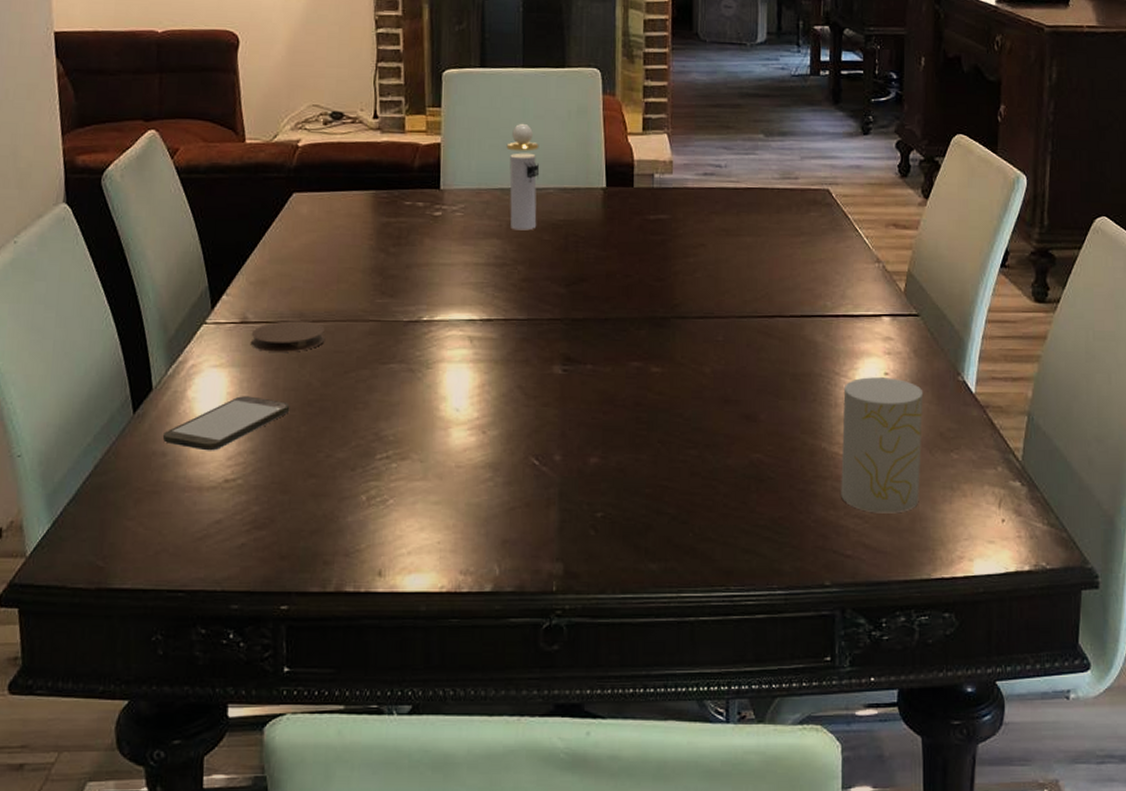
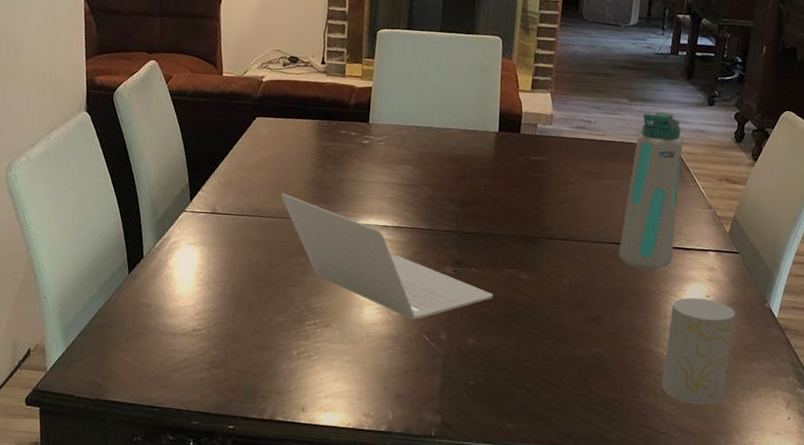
smartphone: present [162,396,290,451] -> none [149,268,244,307]
coaster: present [251,321,326,352] -> none [218,214,274,239]
laptop: none [332,288,617,440] -> present [281,193,493,320]
perfume bottle: present [506,123,540,231] -> none [421,76,449,161]
water bottle: none [771,147,838,347] -> present [618,112,683,271]

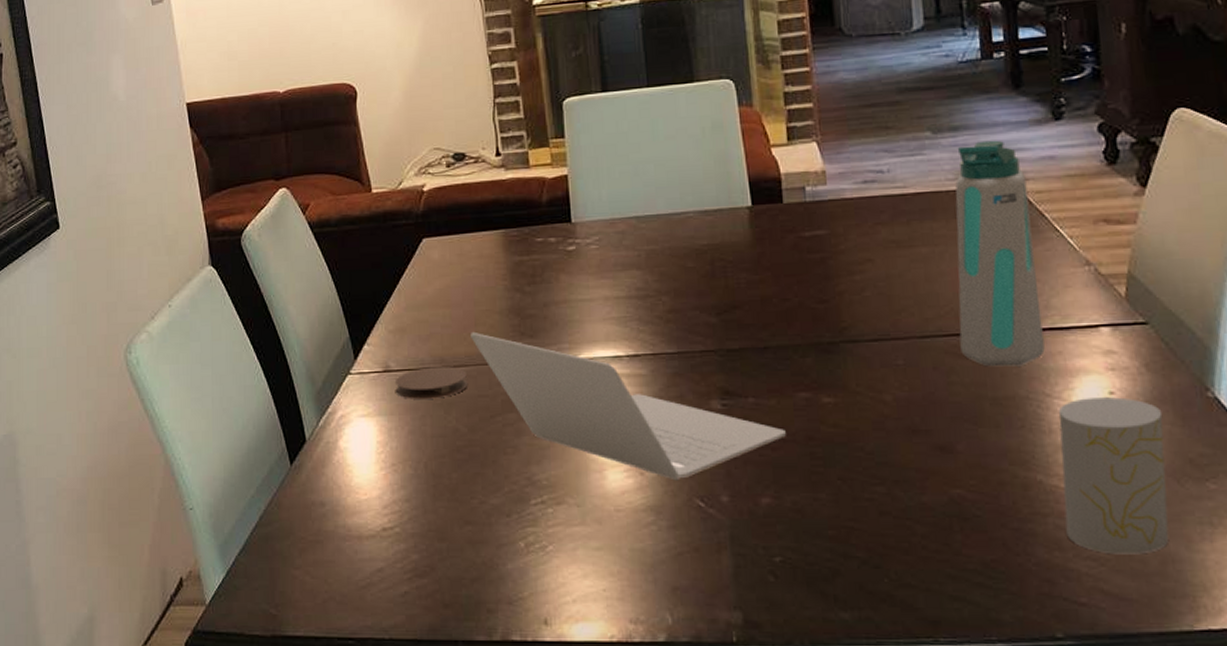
coaster: none [218,214,274,239] -> present [394,366,468,399]

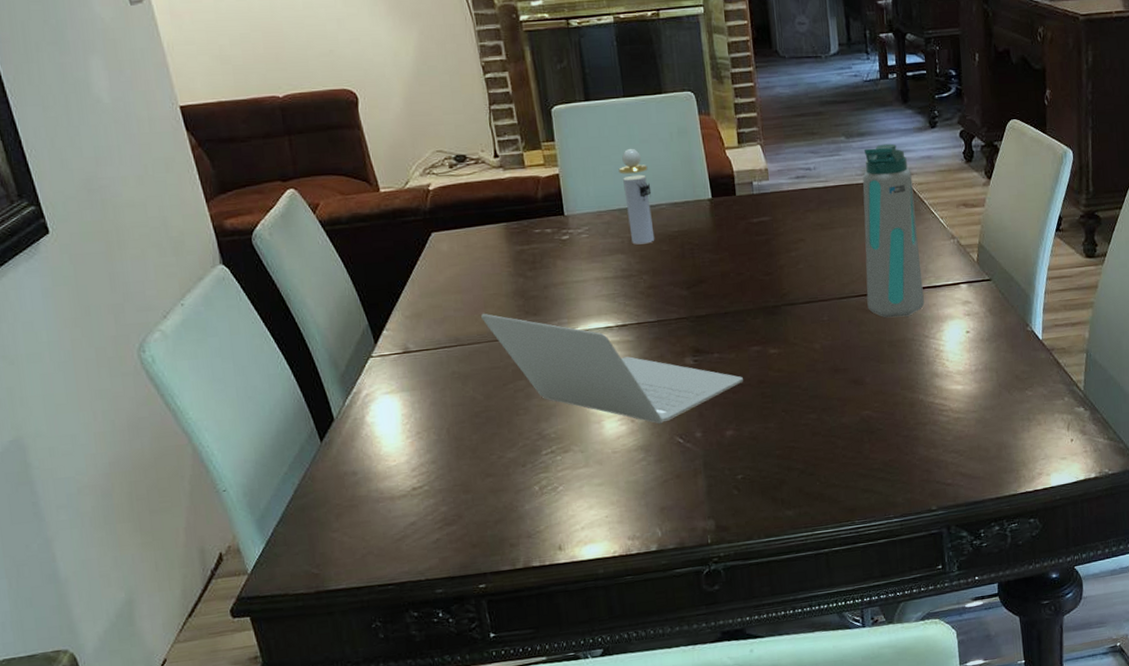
coaster: present [394,366,468,399] -> none [414,344,482,375]
perfume bottle: none [637,145,679,259] -> present [618,148,655,245]
cup: present [1058,397,1169,555] -> none [933,334,1003,447]

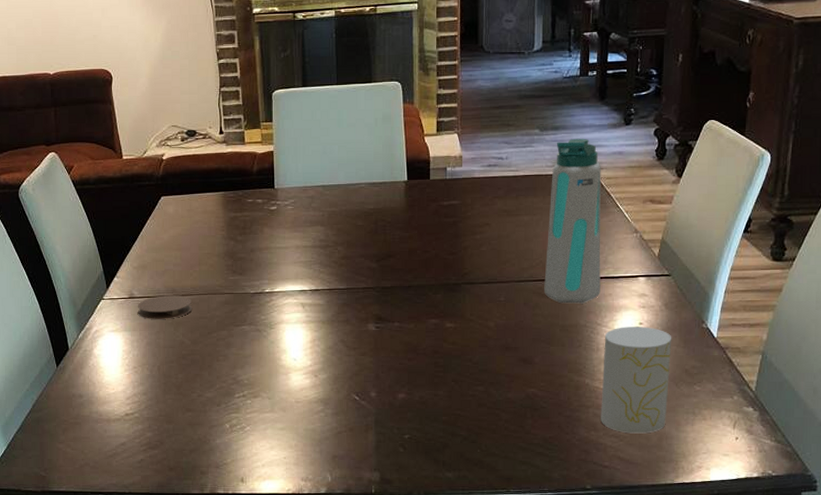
coaster: none [414,344,482,375] -> present [137,295,193,319]
laptop: present [481,313,743,424] -> none [196,269,419,381]
perfume bottle: present [618,148,655,245] -> none [326,131,353,218]
cup: none [933,334,1003,447] -> present [601,327,672,434]

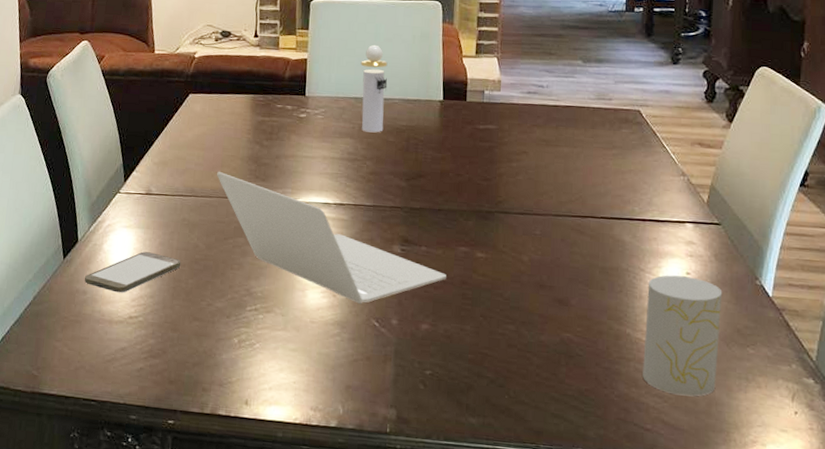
smartphone: none [79,353,169,393] -> present [84,251,181,293]
coaster: present [137,295,193,319] -> none [153,194,211,220]
laptop: none [196,269,419,381] -> present [217,171,446,304]
perfume bottle: none [326,131,353,218] -> present [360,44,388,133]
water bottle: present [544,138,601,304] -> none [583,73,647,246]

